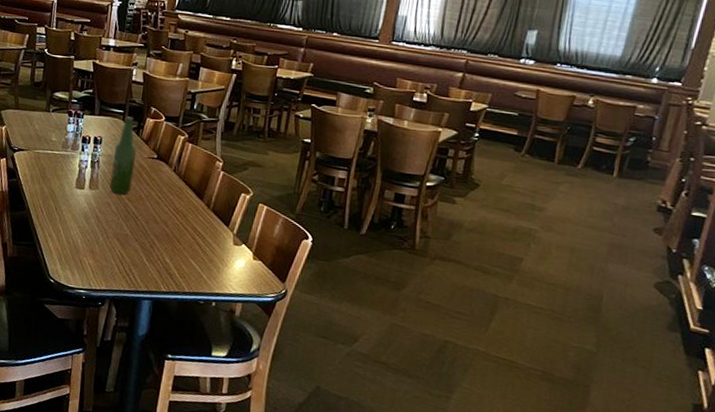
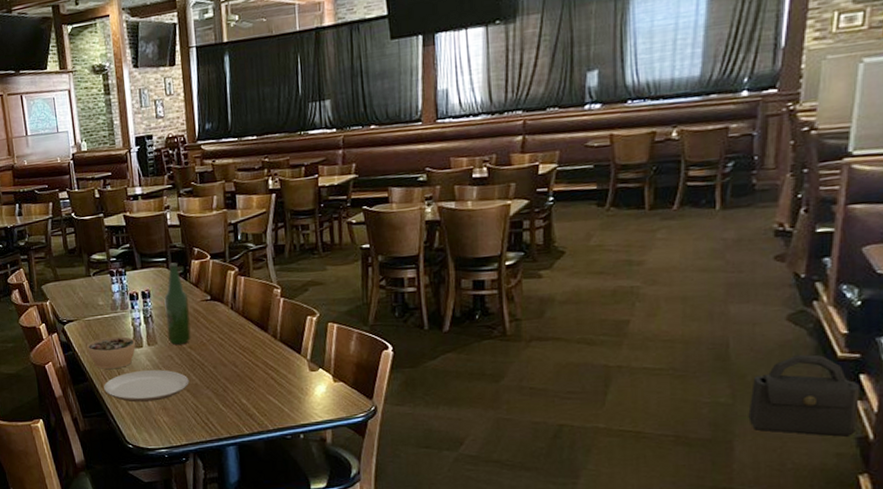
salad: none [31,172,79,205] -> present [87,336,136,370]
plate: none [39,210,121,243] -> present [104,369,189,402]
handbag: none [607,319,705,402] -> present [748,354,861,437]

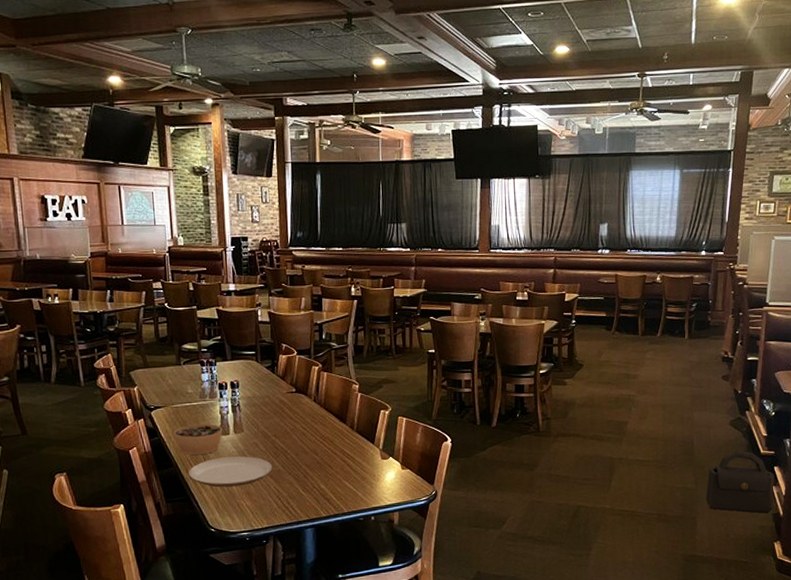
beer bottle: present [164,262,191,345] -> none [252,356,276,433]

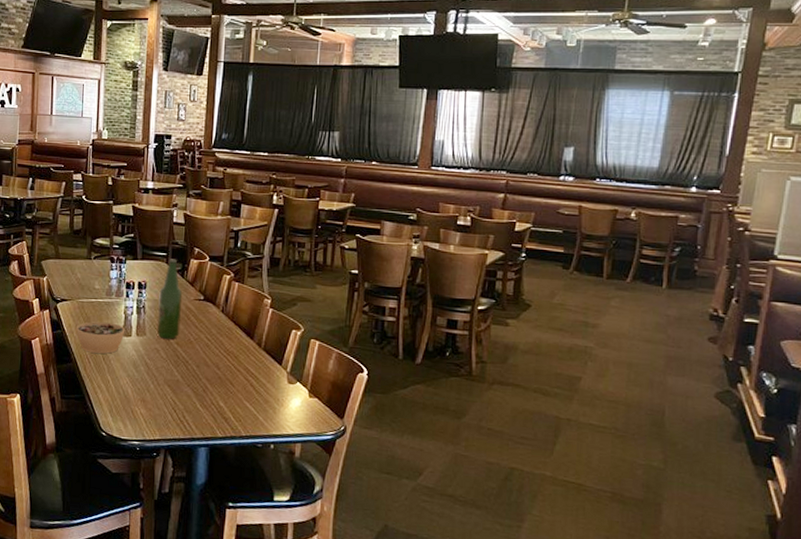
plate: present [189,456,273,488] -> none [87,359,172,392]
beer bottle: none [252,356,276,433] -> present [157,259,182,339]
handbag: present [706,451,775,514] -> none [676,430,773,513]

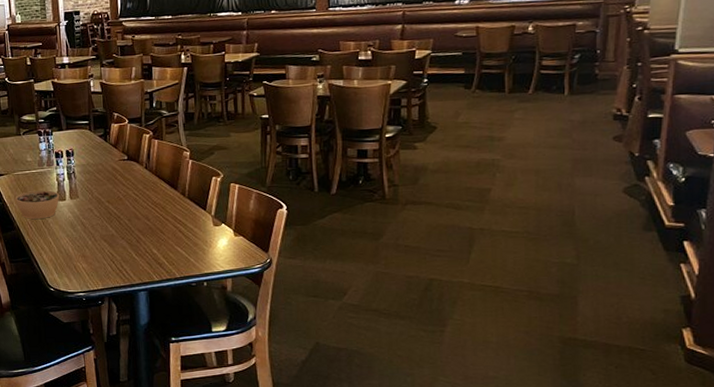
beer bottle: present [157,259,182,339] -> none [86,125,109,199]

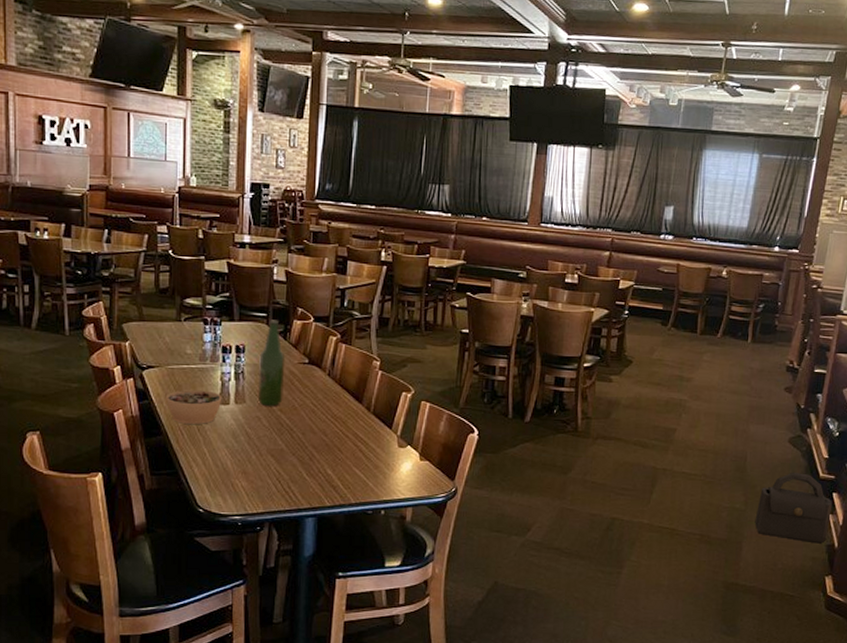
beer bottle: none [86,125,109,199] -> present [258,320,284,406]
handbag: none [590,222,685,295] -> present [755,471,833,544]

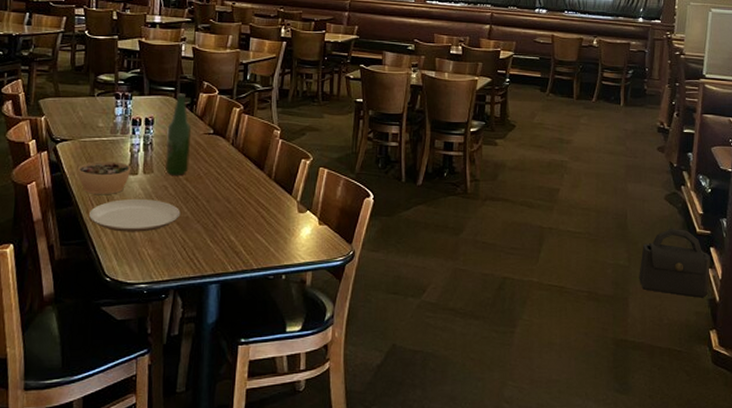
plate: none [180,430,275,464] -> present [89,199,181,232]

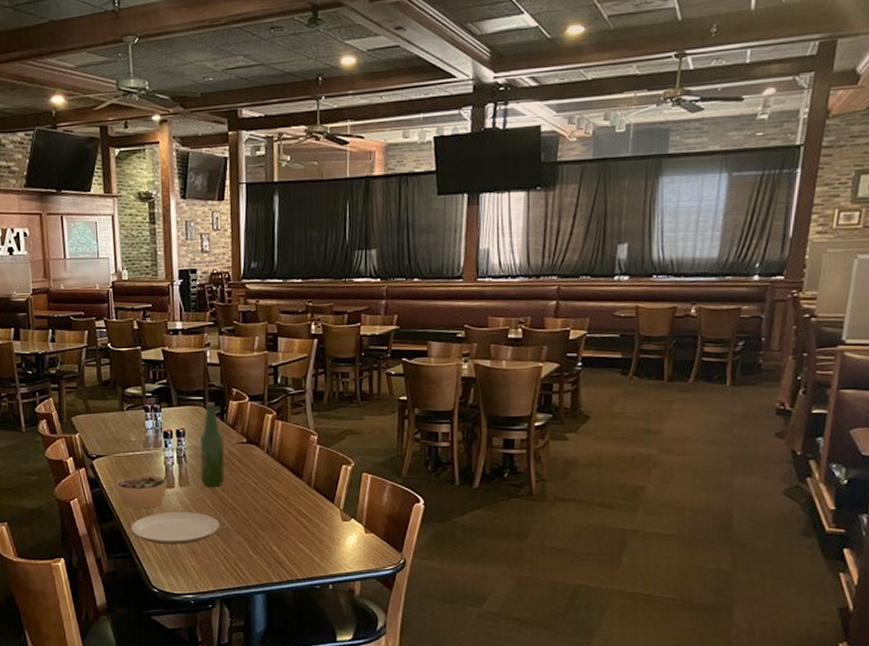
handbag: present [639,228,711,298] -> none [746,527,844,607]

